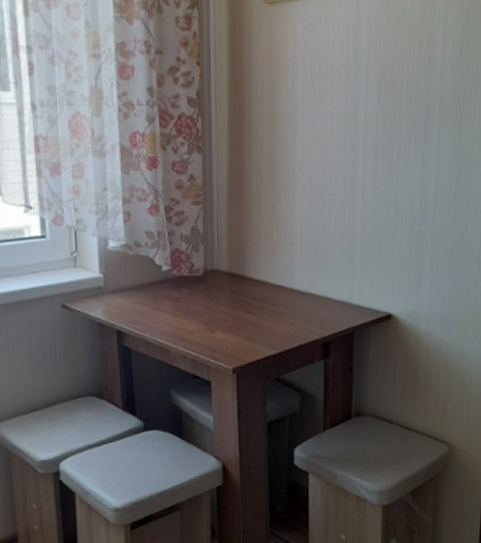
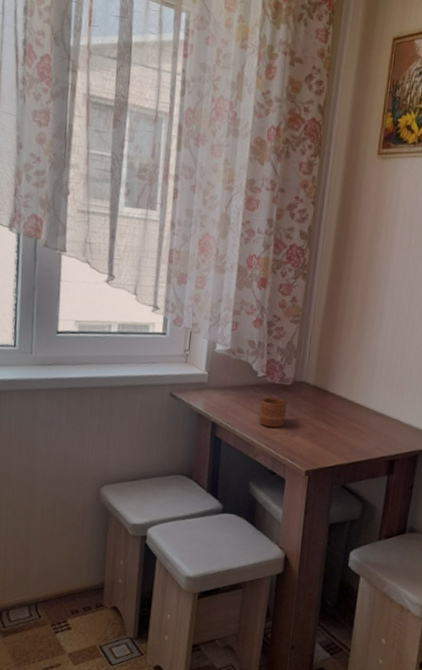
mug: none [171,292,202,327] -> present [259,397,289,428]

